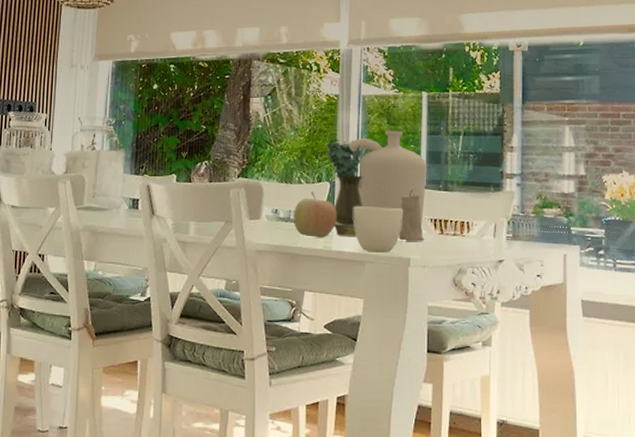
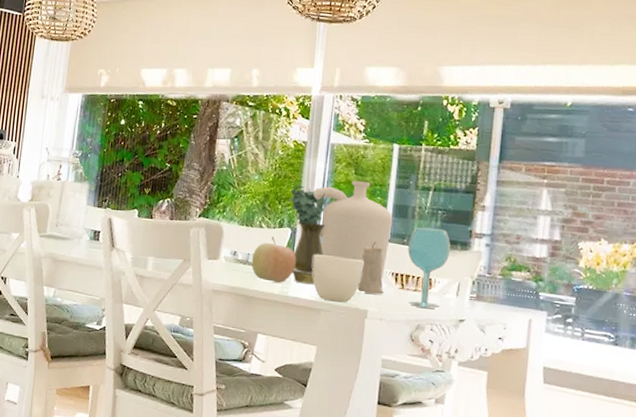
wine glass: none [444,171,485,251] -> present [408,226,451,309]

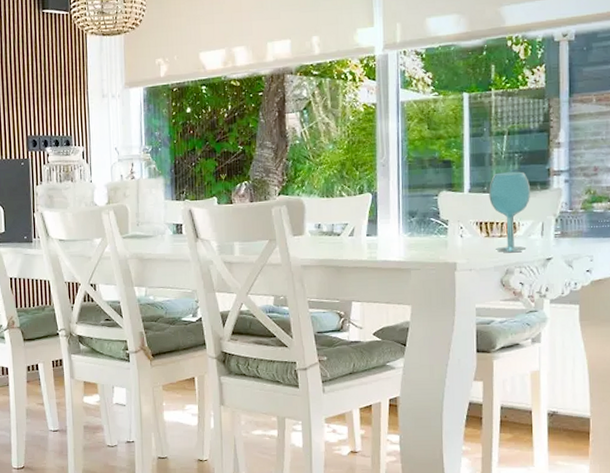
fruit: present [251,237,296,284] -> none [336,204,381,250]
vase: present [289,183,327,284] -> none [366,147,406,246]
cup: present [312,254,365,303] -> none [397,213,448,259]
water jug: present [313,180,393,285] -> none [388,135,471,239]
candle: present [357,242,384,295] -> none [444,194,471,247]

